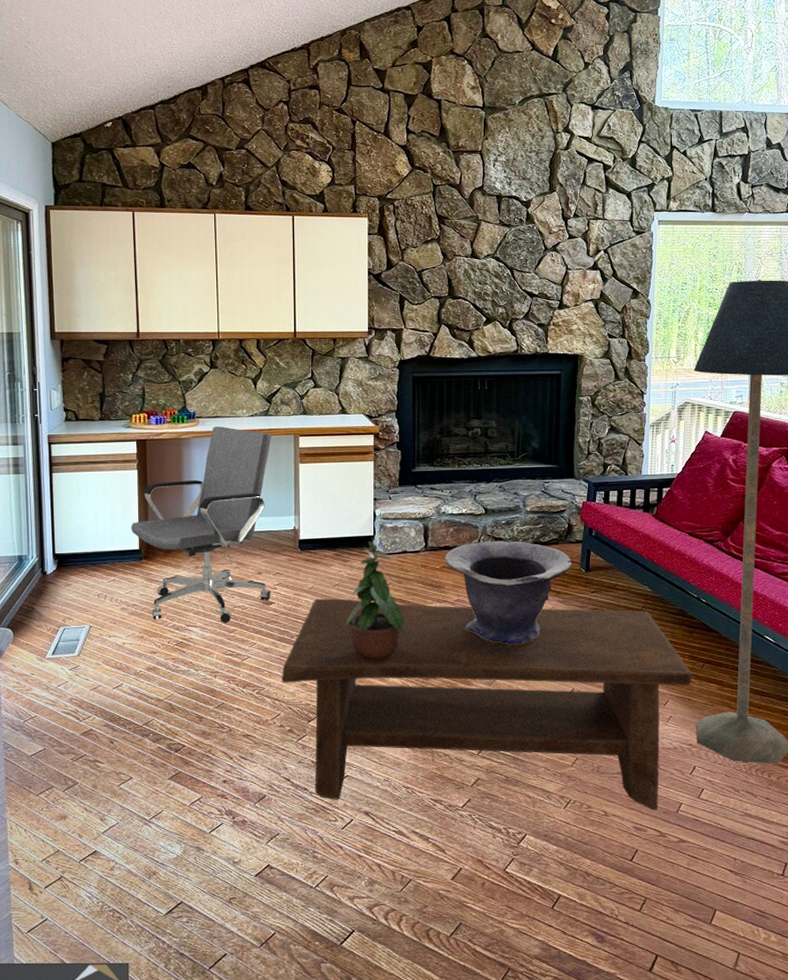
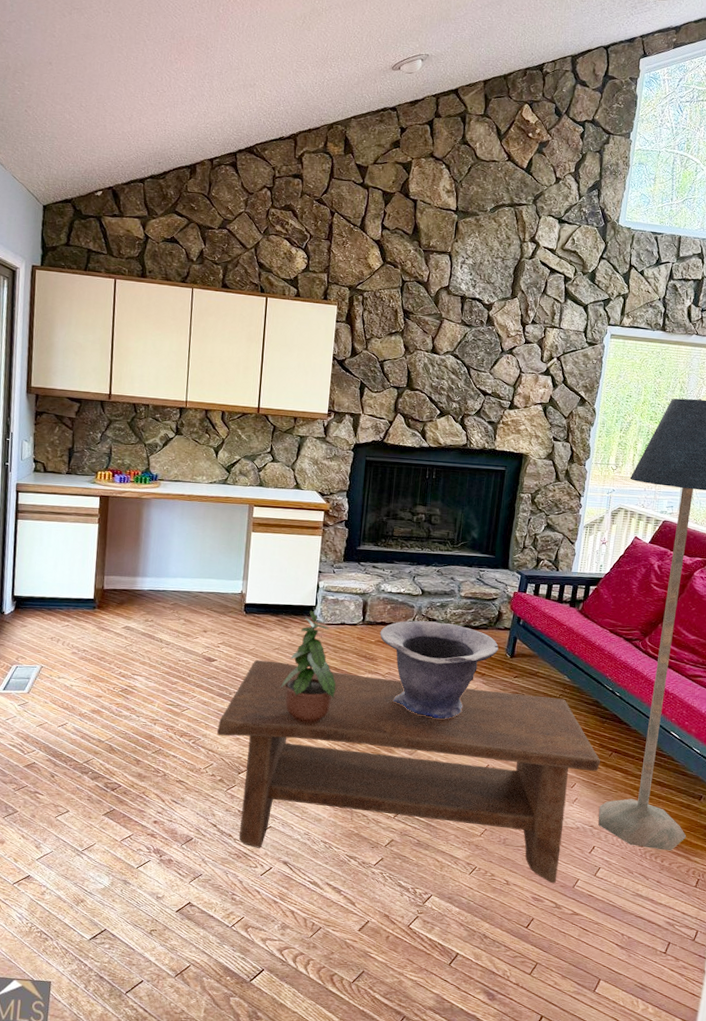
office chair: present [131,427,272,623] -> none [88,490,228,675]

